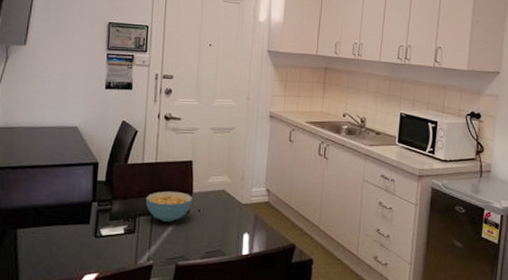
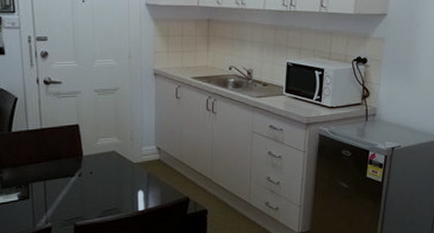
cereal bowl: present [145,191,193,222] -> none [35,156,84,186]

